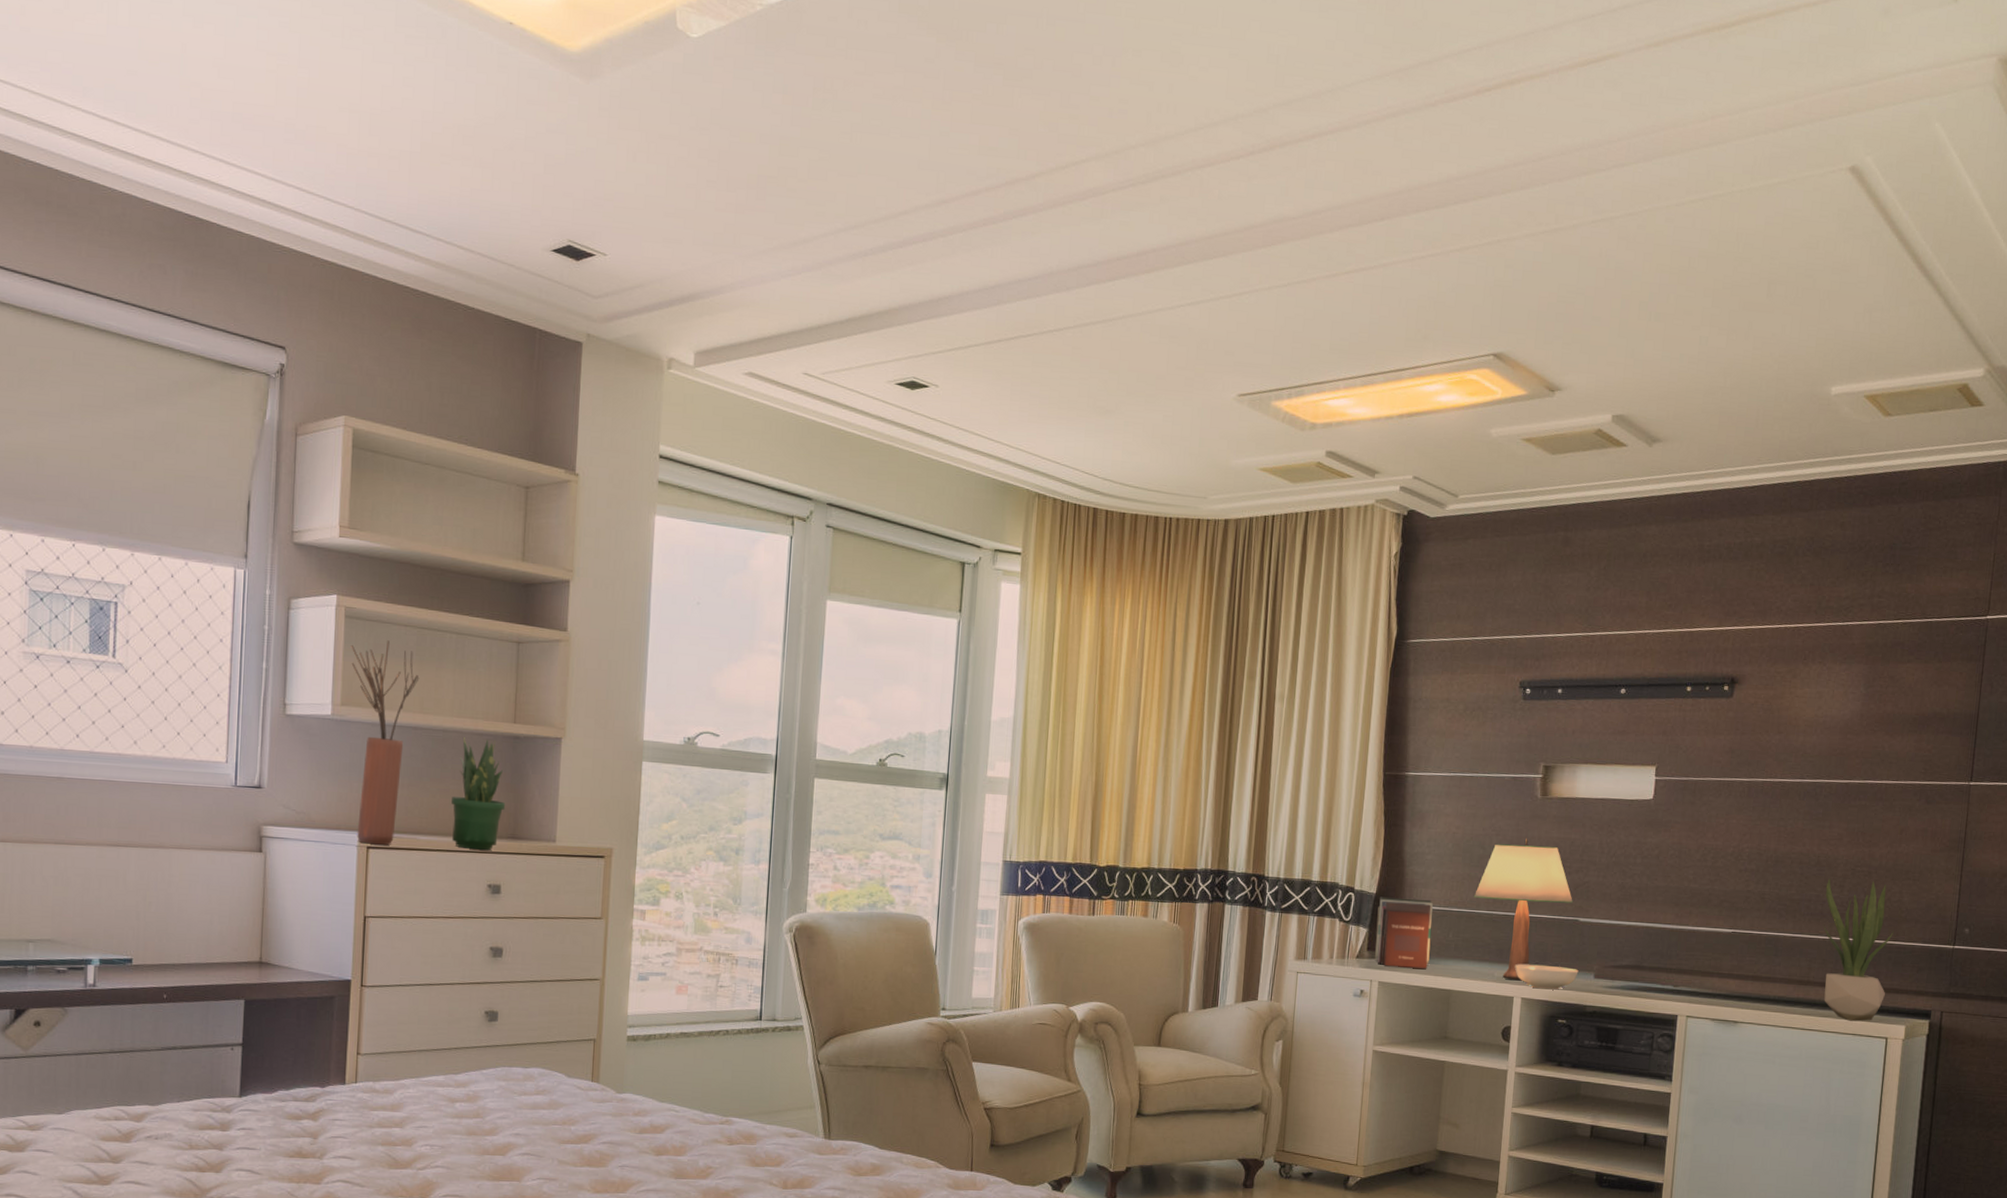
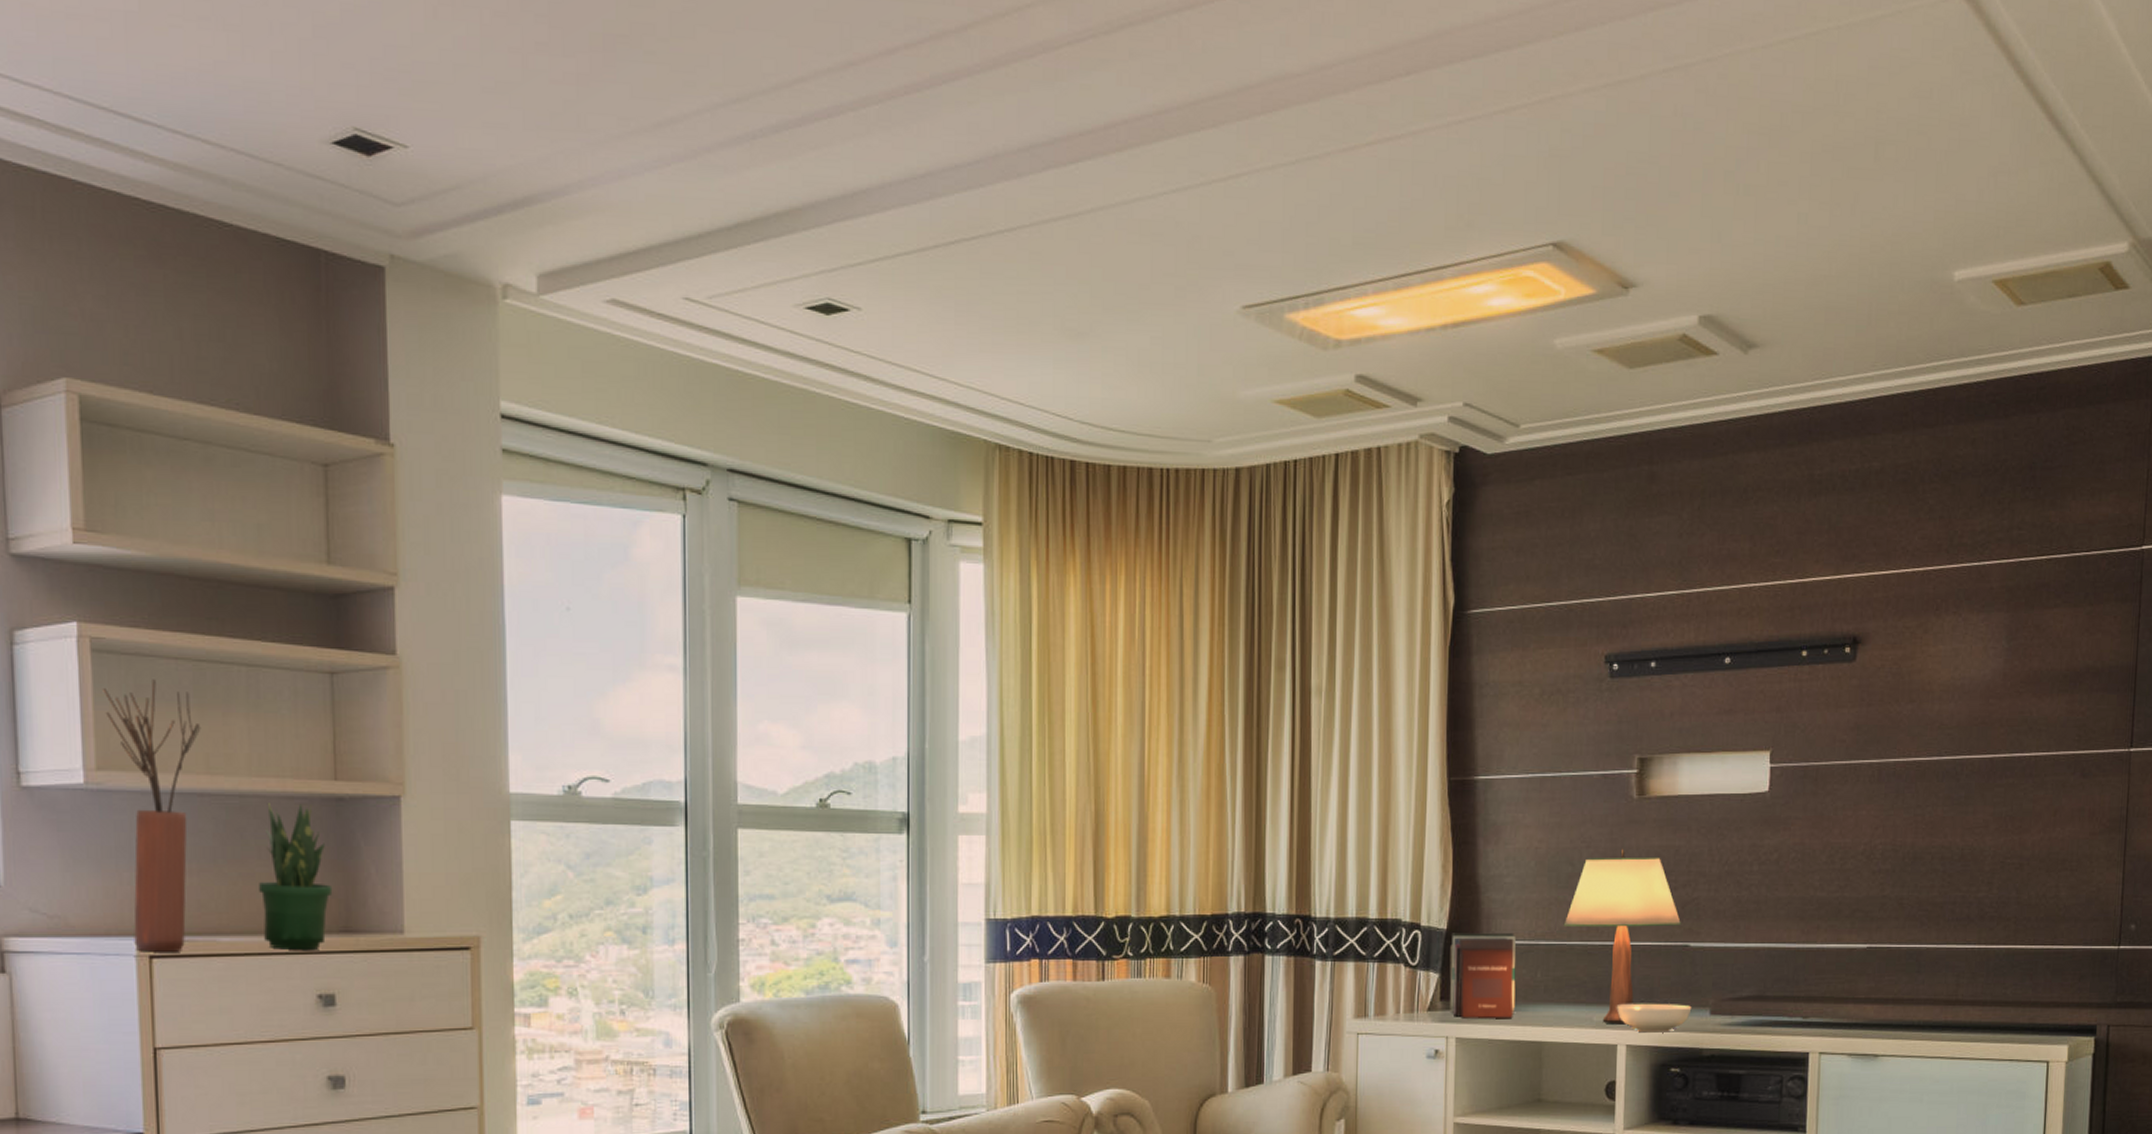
potted plant: present [1823,879,1894,1022] -> none [1971,874,2051,1045]

